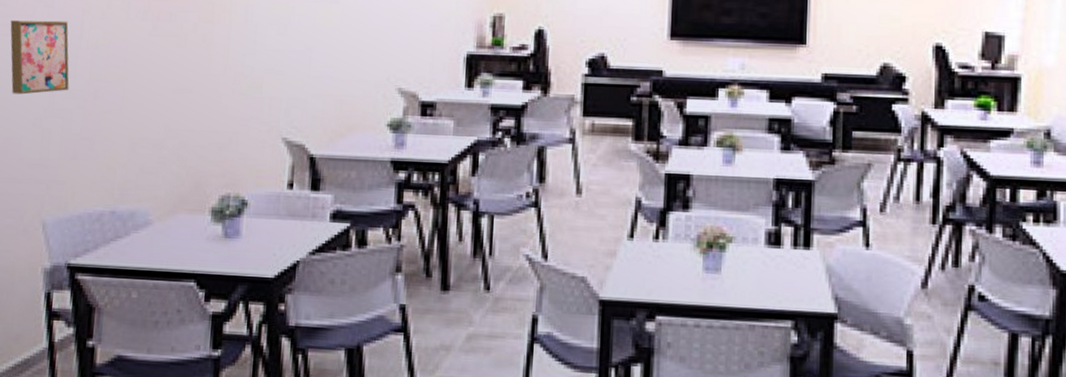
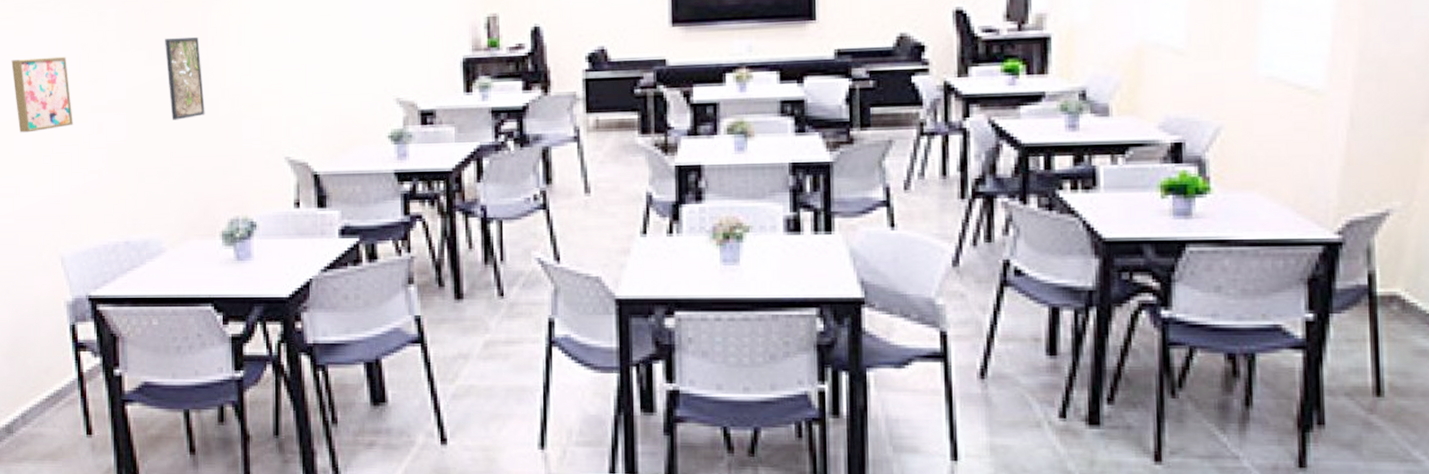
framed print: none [170,11,206,93] -> present [165,36,205,120]

